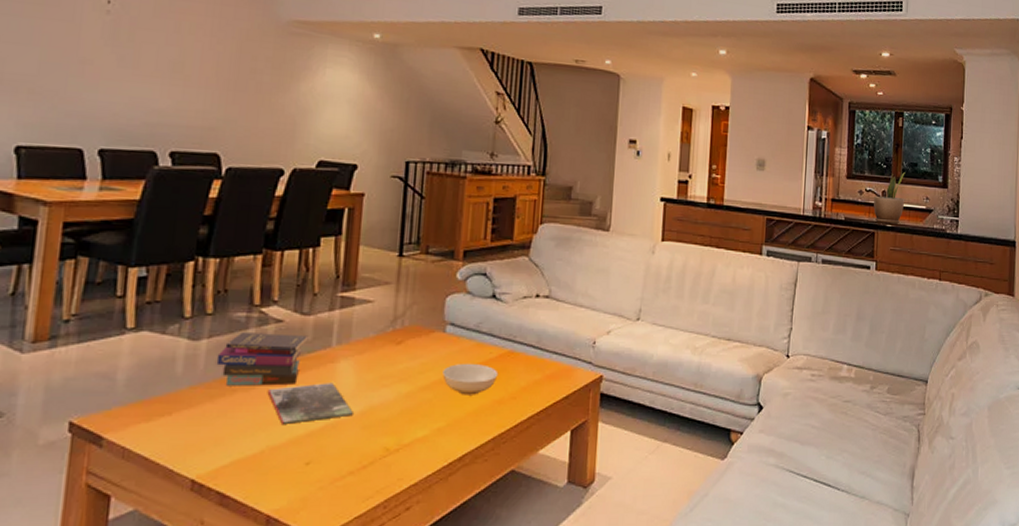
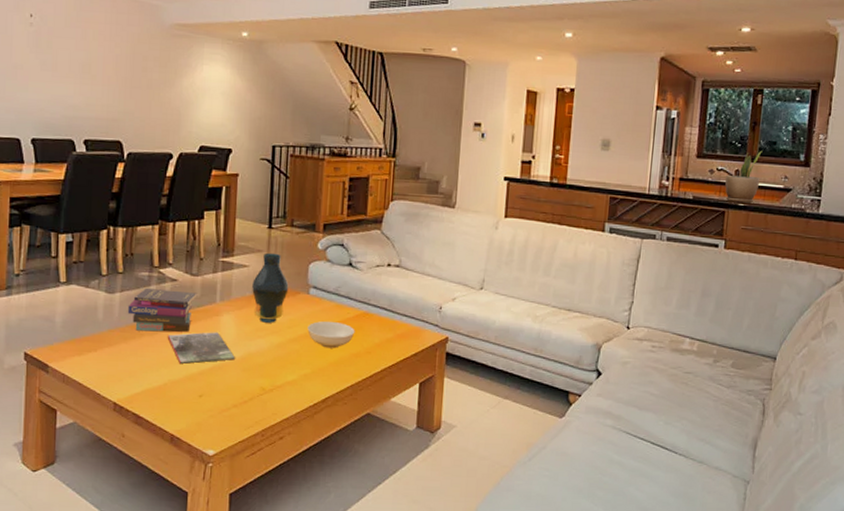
vase: none [377,285,422,369] -> present [252,252,289,323]

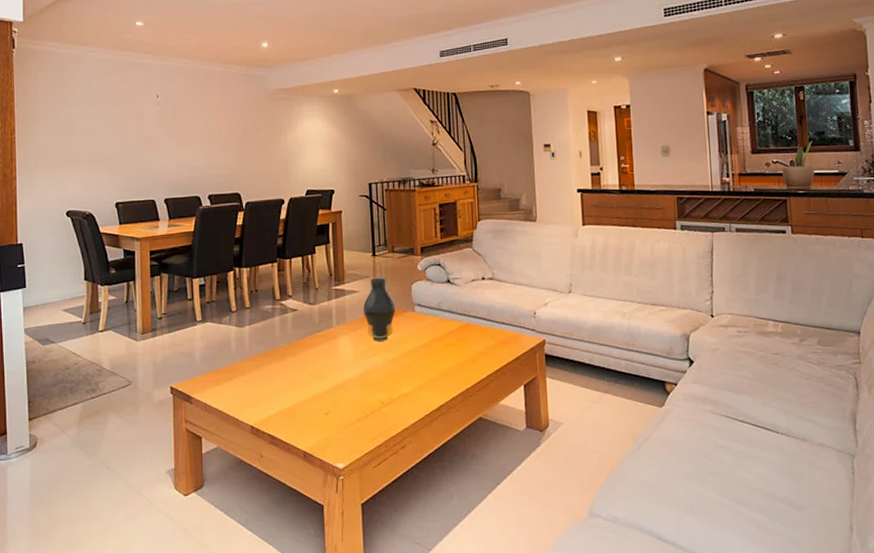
books: present [127,289,198,332] -> none [256,319,316,359]
magazine: present [167,332,235,364] -> none [293,354,354,385]
bowl: present [307,321,355,349] -> none [416,334,460,360]

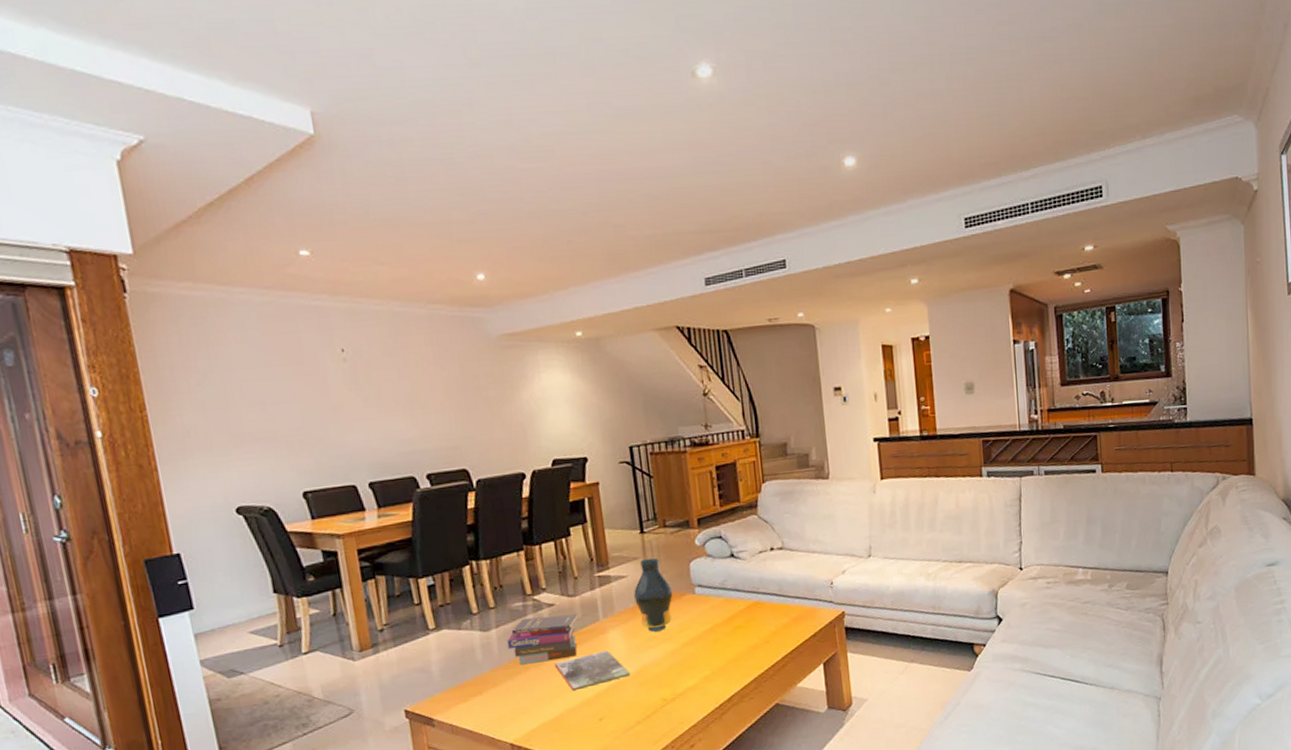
books: none [256,319,316,359] -> present [506,614,579,665]
magazine: none [293,354,354,385] -> present [554,650,630,690]
potted plant: present [782,141,815,191] -> none [1092,368,1126,425]

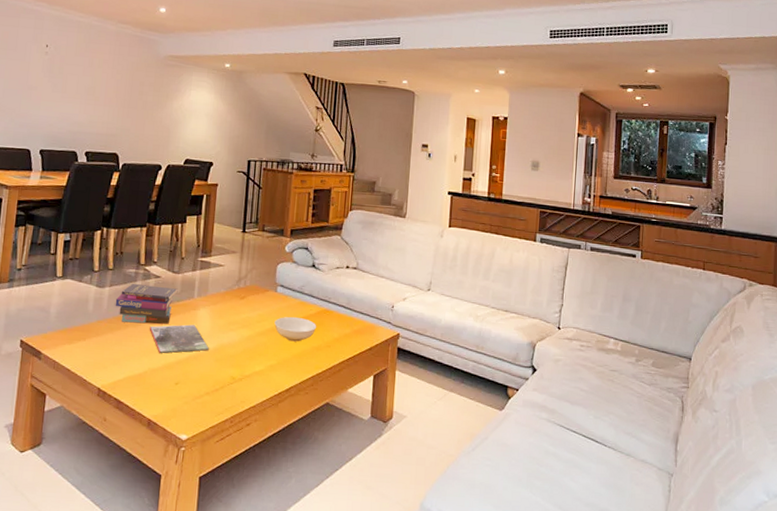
vase: present [634,557,673,632] -> none [226,254,259,318]
bowl: none [699,617,749,646] -> present [274,316,317,342]

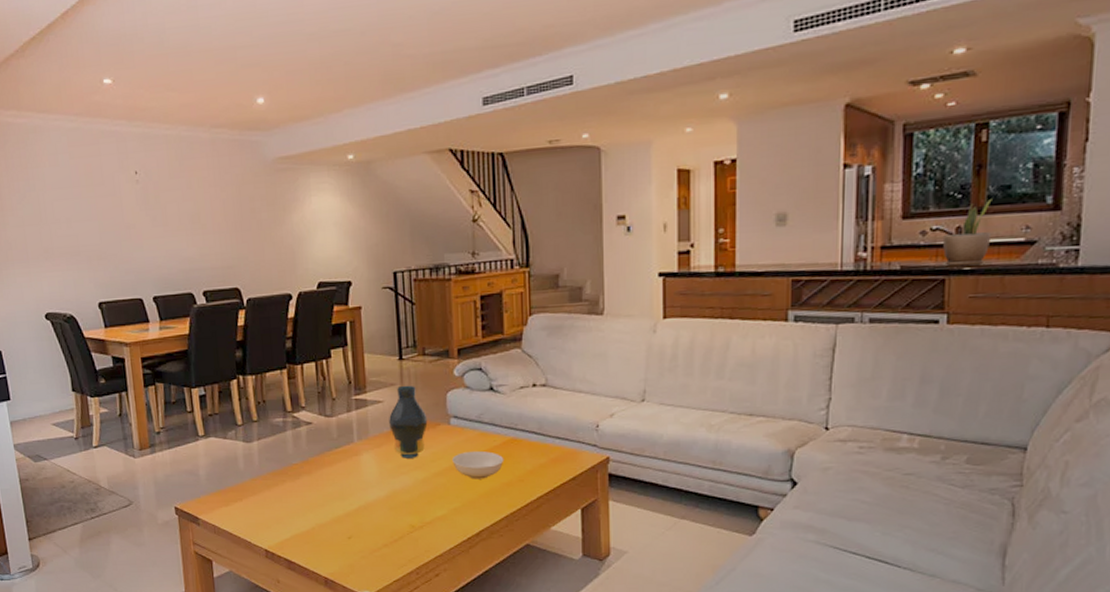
books: present [115,284,178,324] -> none [266,433,334,477]
magazine: present [149,324,209,353] -> none [309,472,380,506]
vase: none [226,254,259,318] -> present [389,385,428,459]
potted plant: none [639,174,670,219] -> present [943,199,992,267]

